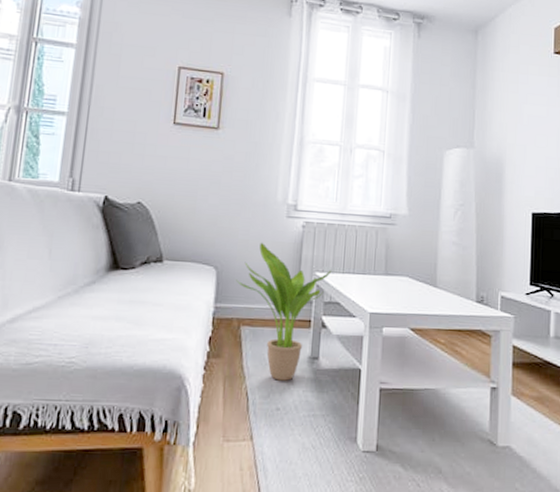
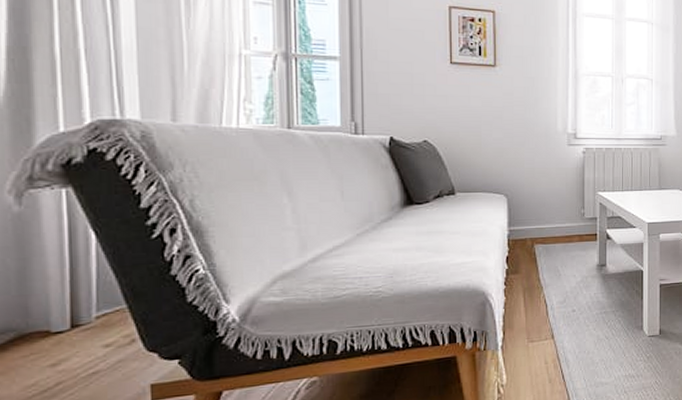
potted plant: present [236,242,332,381] -> none [526,169,612,287]

